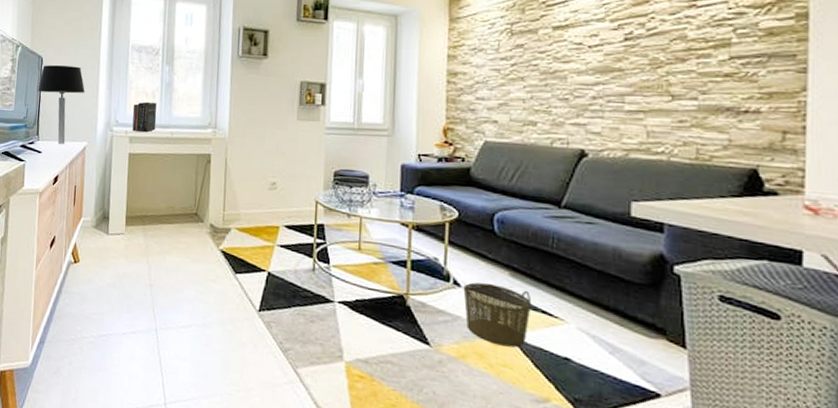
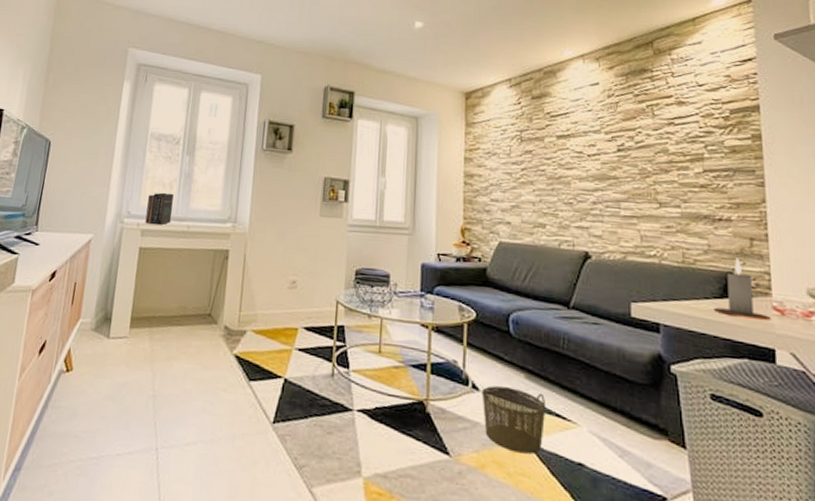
table lamp: present [38,65,85,145] -> none [41,149,96,237]
candle: none [730,153,801,220] -> present [714,257,771,320]

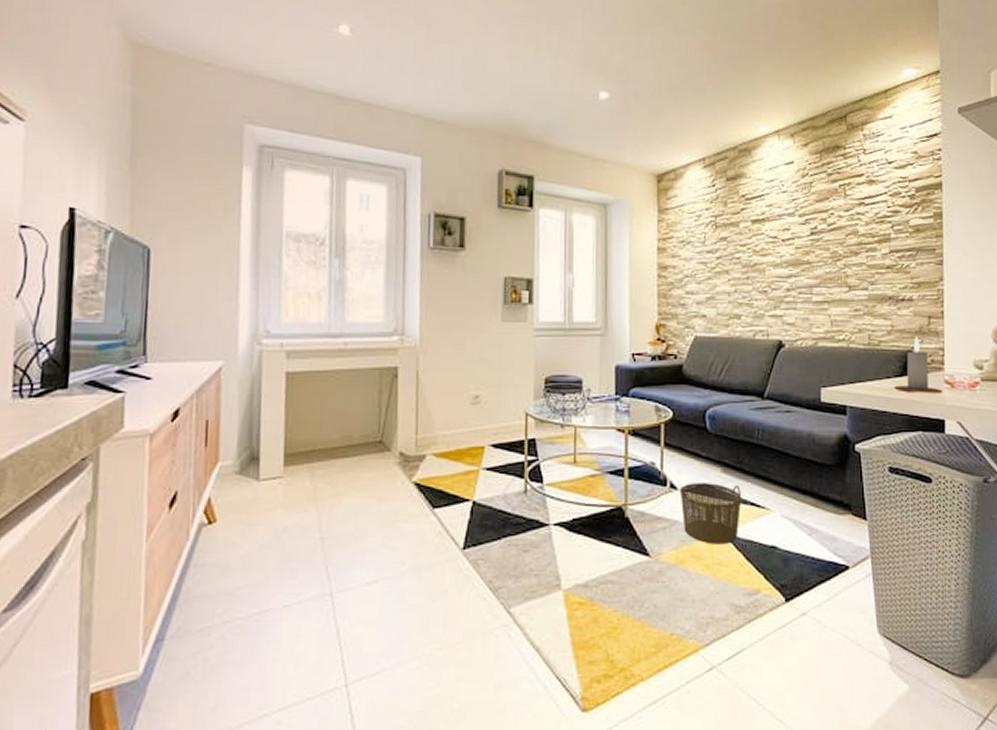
books: present [145,192,174,226] -> none [290,305,324,345]

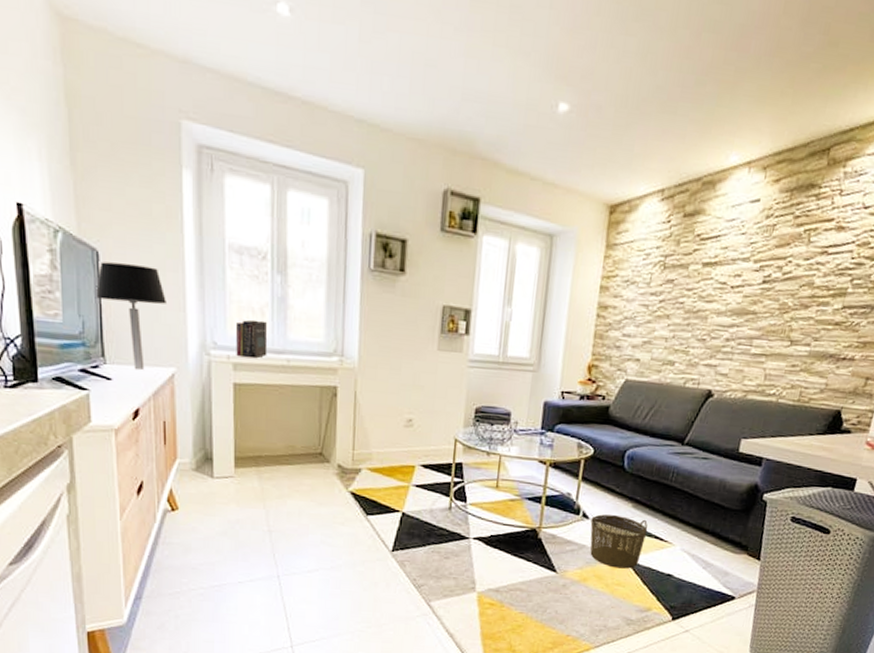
table lamp: none [143,258,218,367] -> present [96,261,166,371]
books: none [290,305,324,345] -> present [235,319,268,359]
candle: present [894,336,943,393] -> none [814,396,862,454]

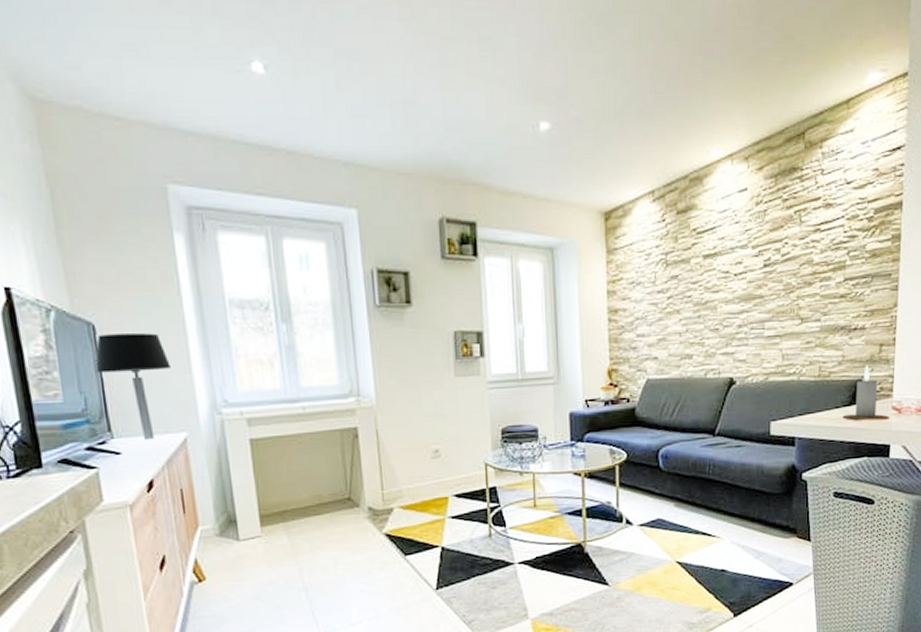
books: present [235,319,268,359] -> none [244,371,281,412]
basket: present [590,514,648,569] -> none [635,517,694,572]
candle: none [814,396,862,454] -> present [842,365,890,421]

